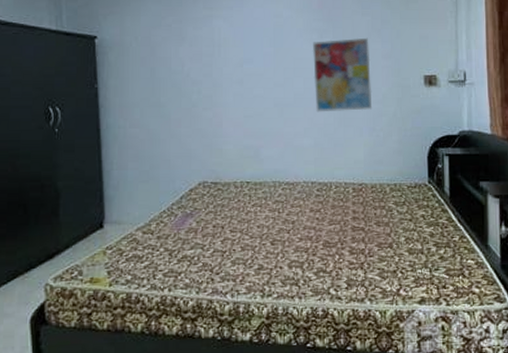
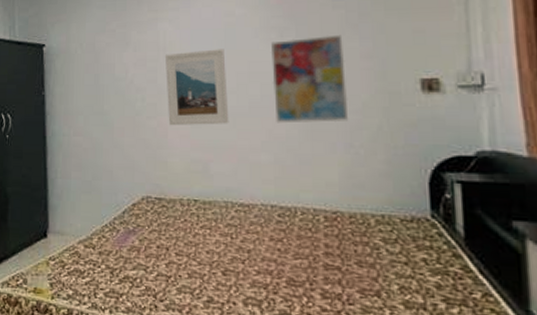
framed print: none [220,46,277,117] -> present [166,49,229,126]

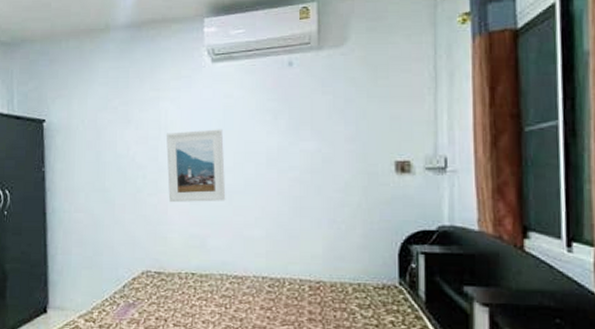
wall art: present [271,34,349,123] -> none [266,119,333,201]

